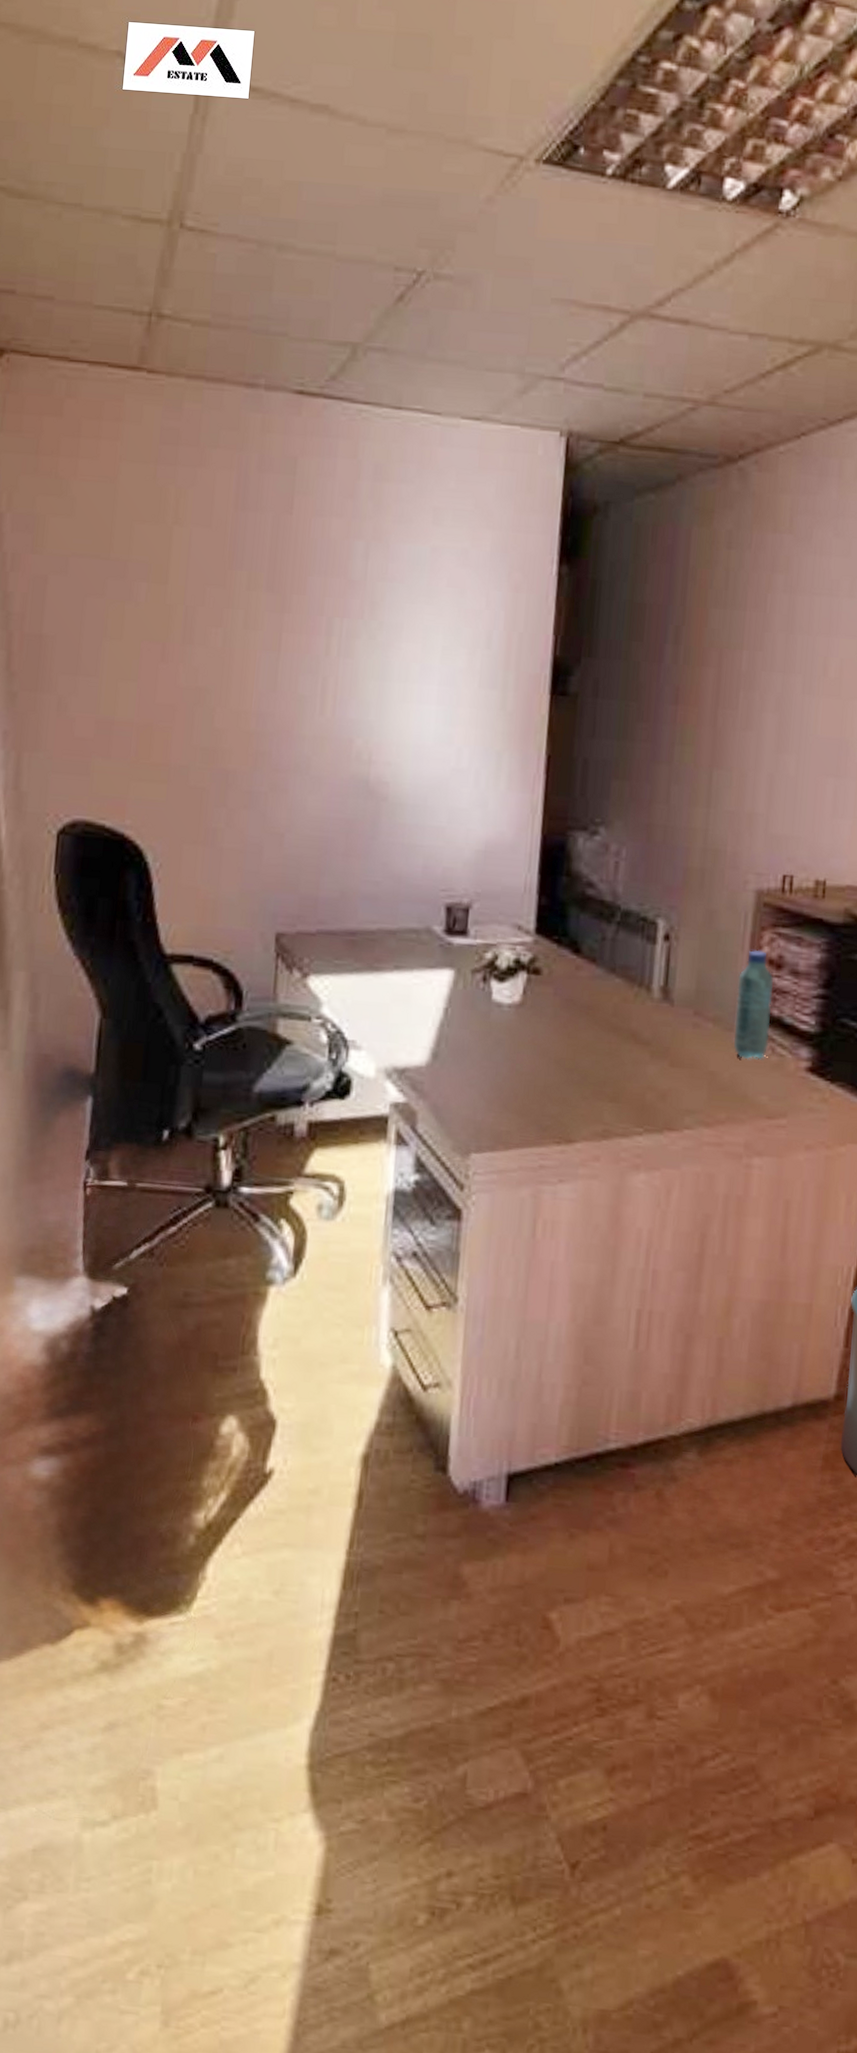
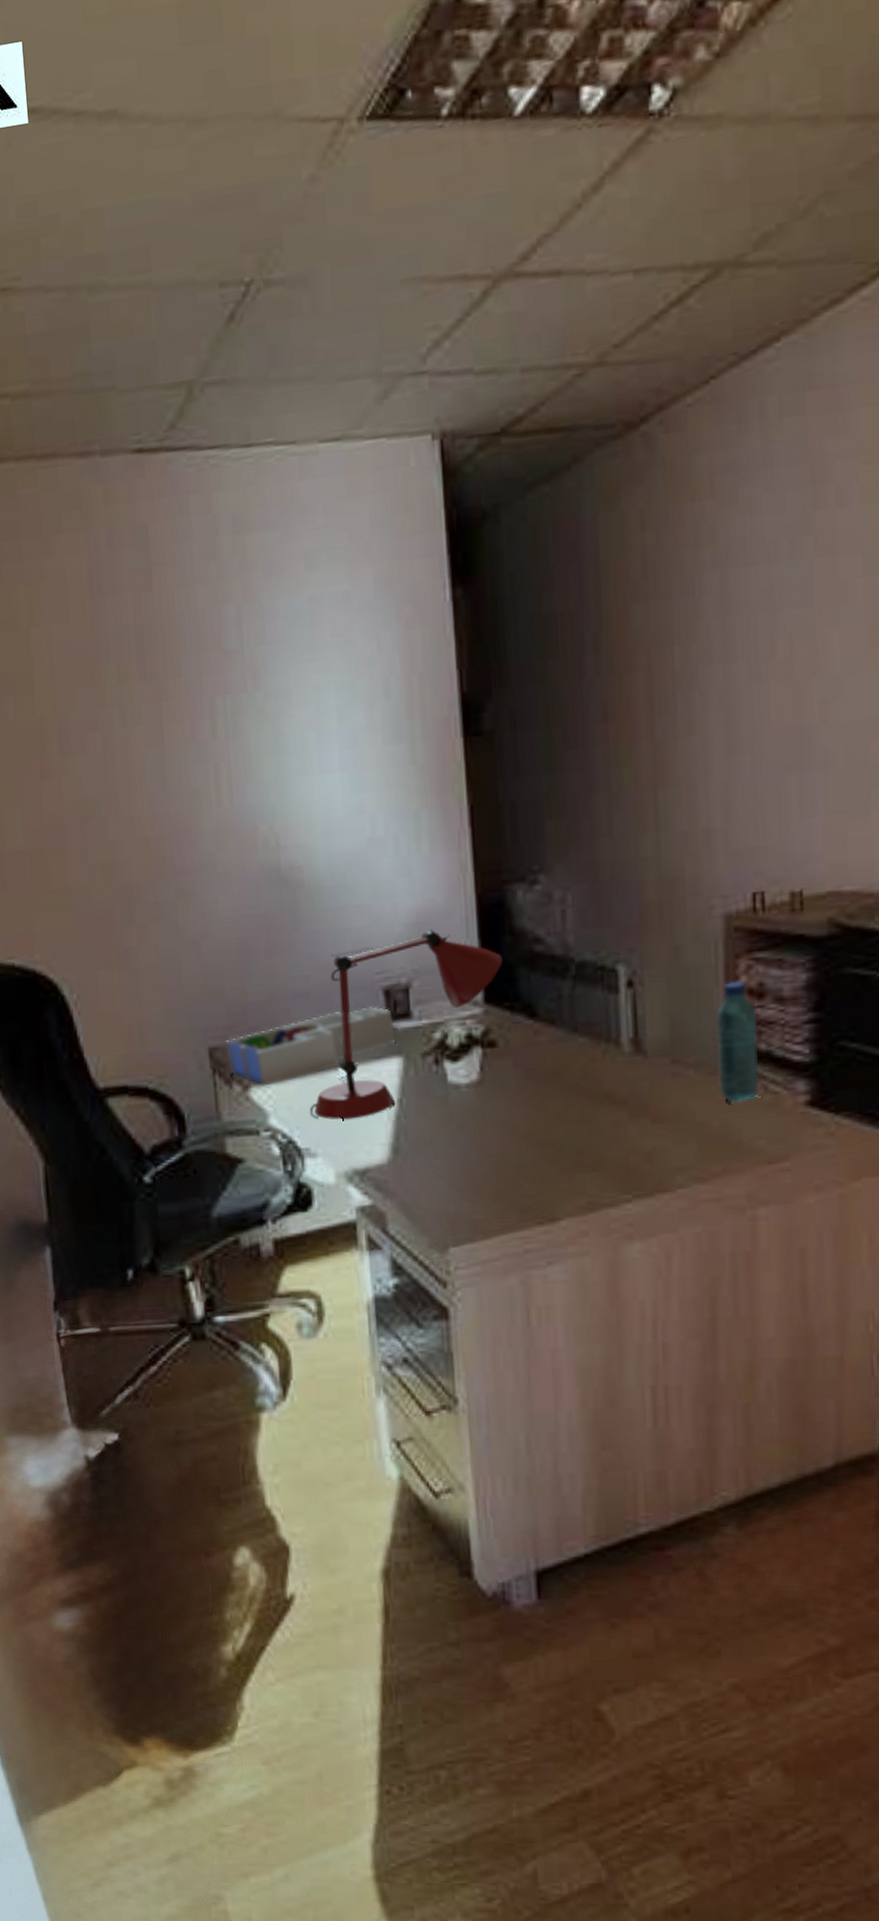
desk organizer: none [291,919,451,976] -> present [224,1006,397,1086]
desk lamp: none [360,859,557,1020] -> present [309,929,503,1120]

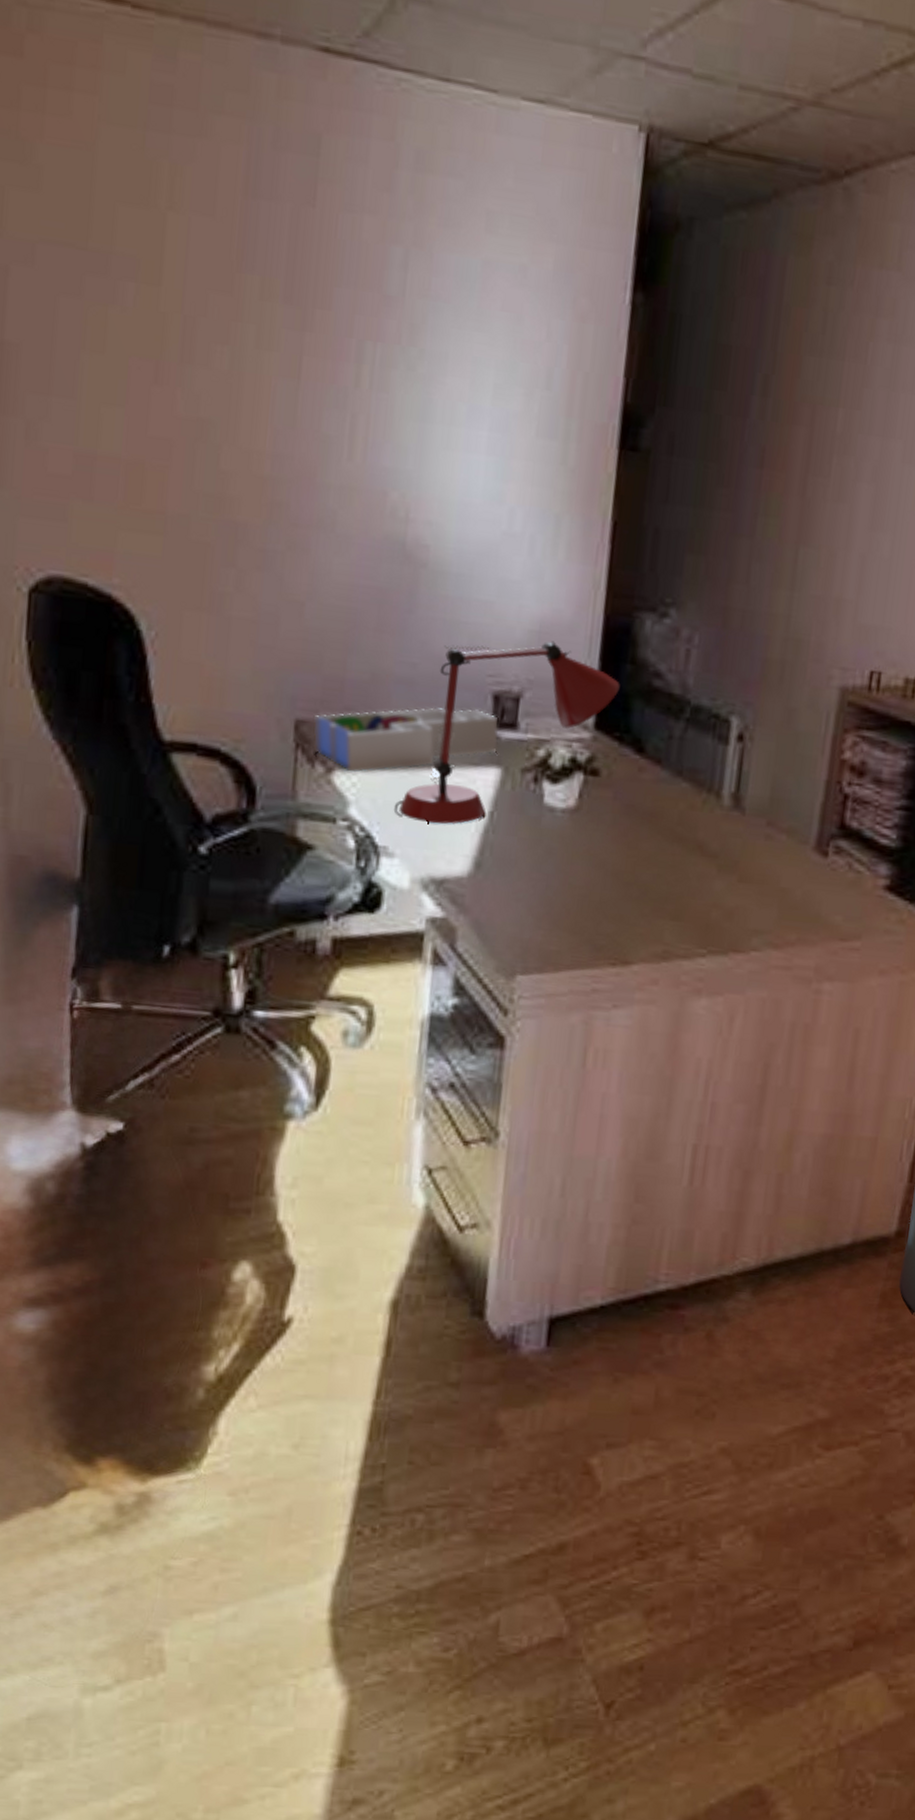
water bottle: present [716,981,760,1103] -> none [807,755,856,875]

